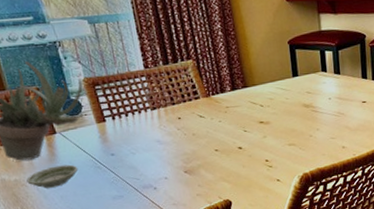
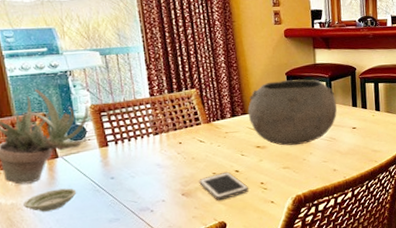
cell phone: none [201,149,253,179] -> present [199,172,248,201]
bowl: none [248,48,346,121] -> present [247,79,337,146]

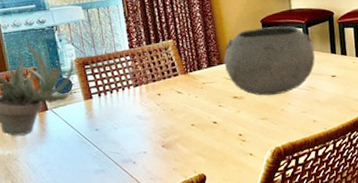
saucer: present [23,188,77,212] -> none [18,139,65,163]
cell phone: present [199,172,248,201] -> none [178,124,227,153]

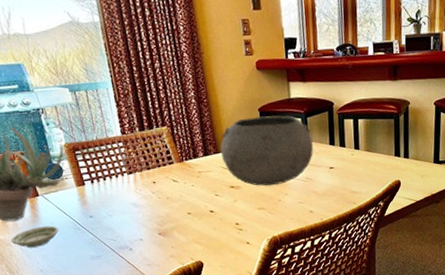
saucer: none [18,139,65,163] -> present [11,225,59,248]

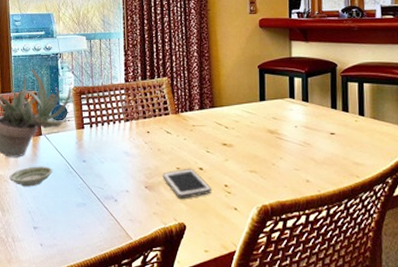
cell phone: none [174,212,224,241] -> present [163,169,211,200]
bowl: present [220,115,314,186] -> none [216,73,314,147]

